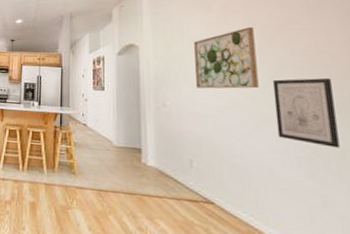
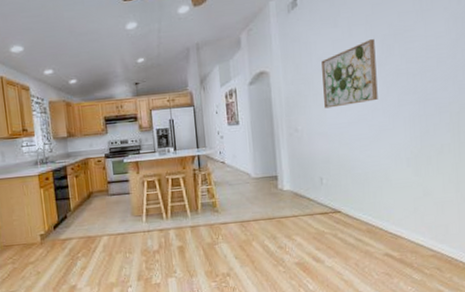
wall art: present [272,77,340,148] -> none [389,81,439,145]

